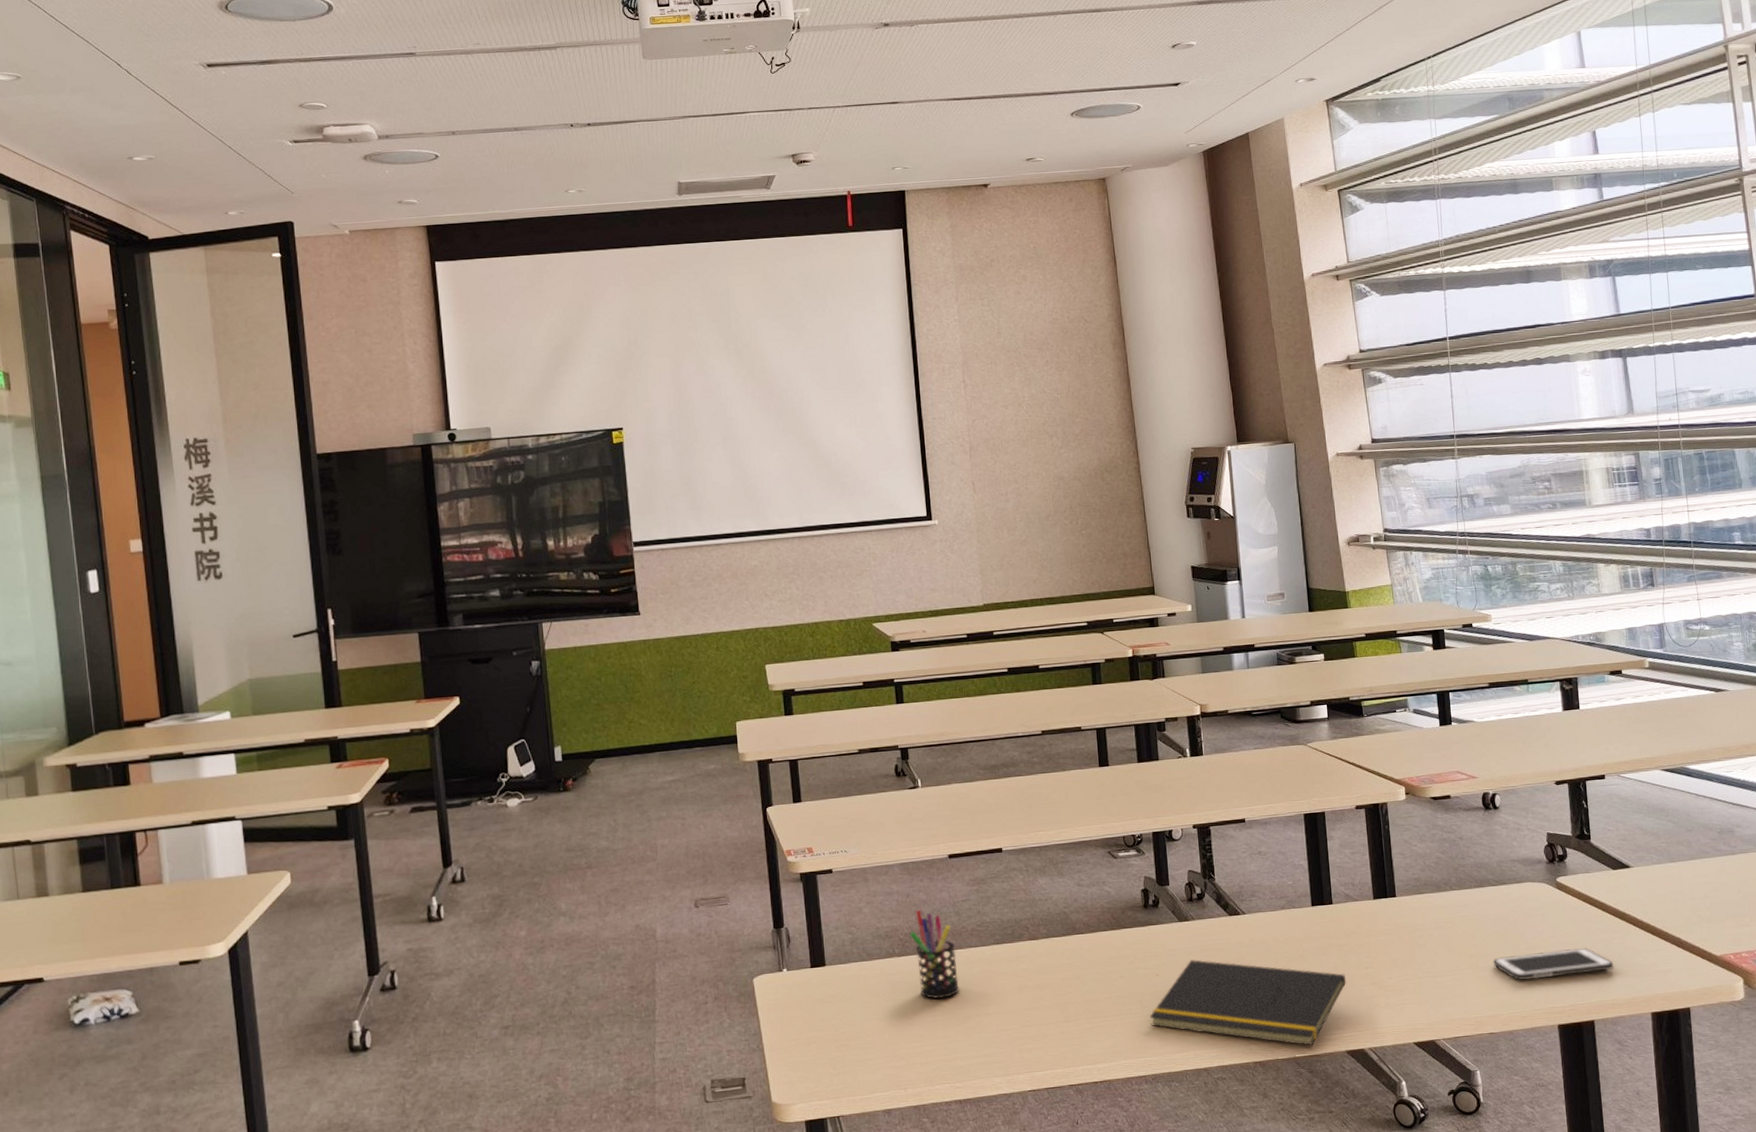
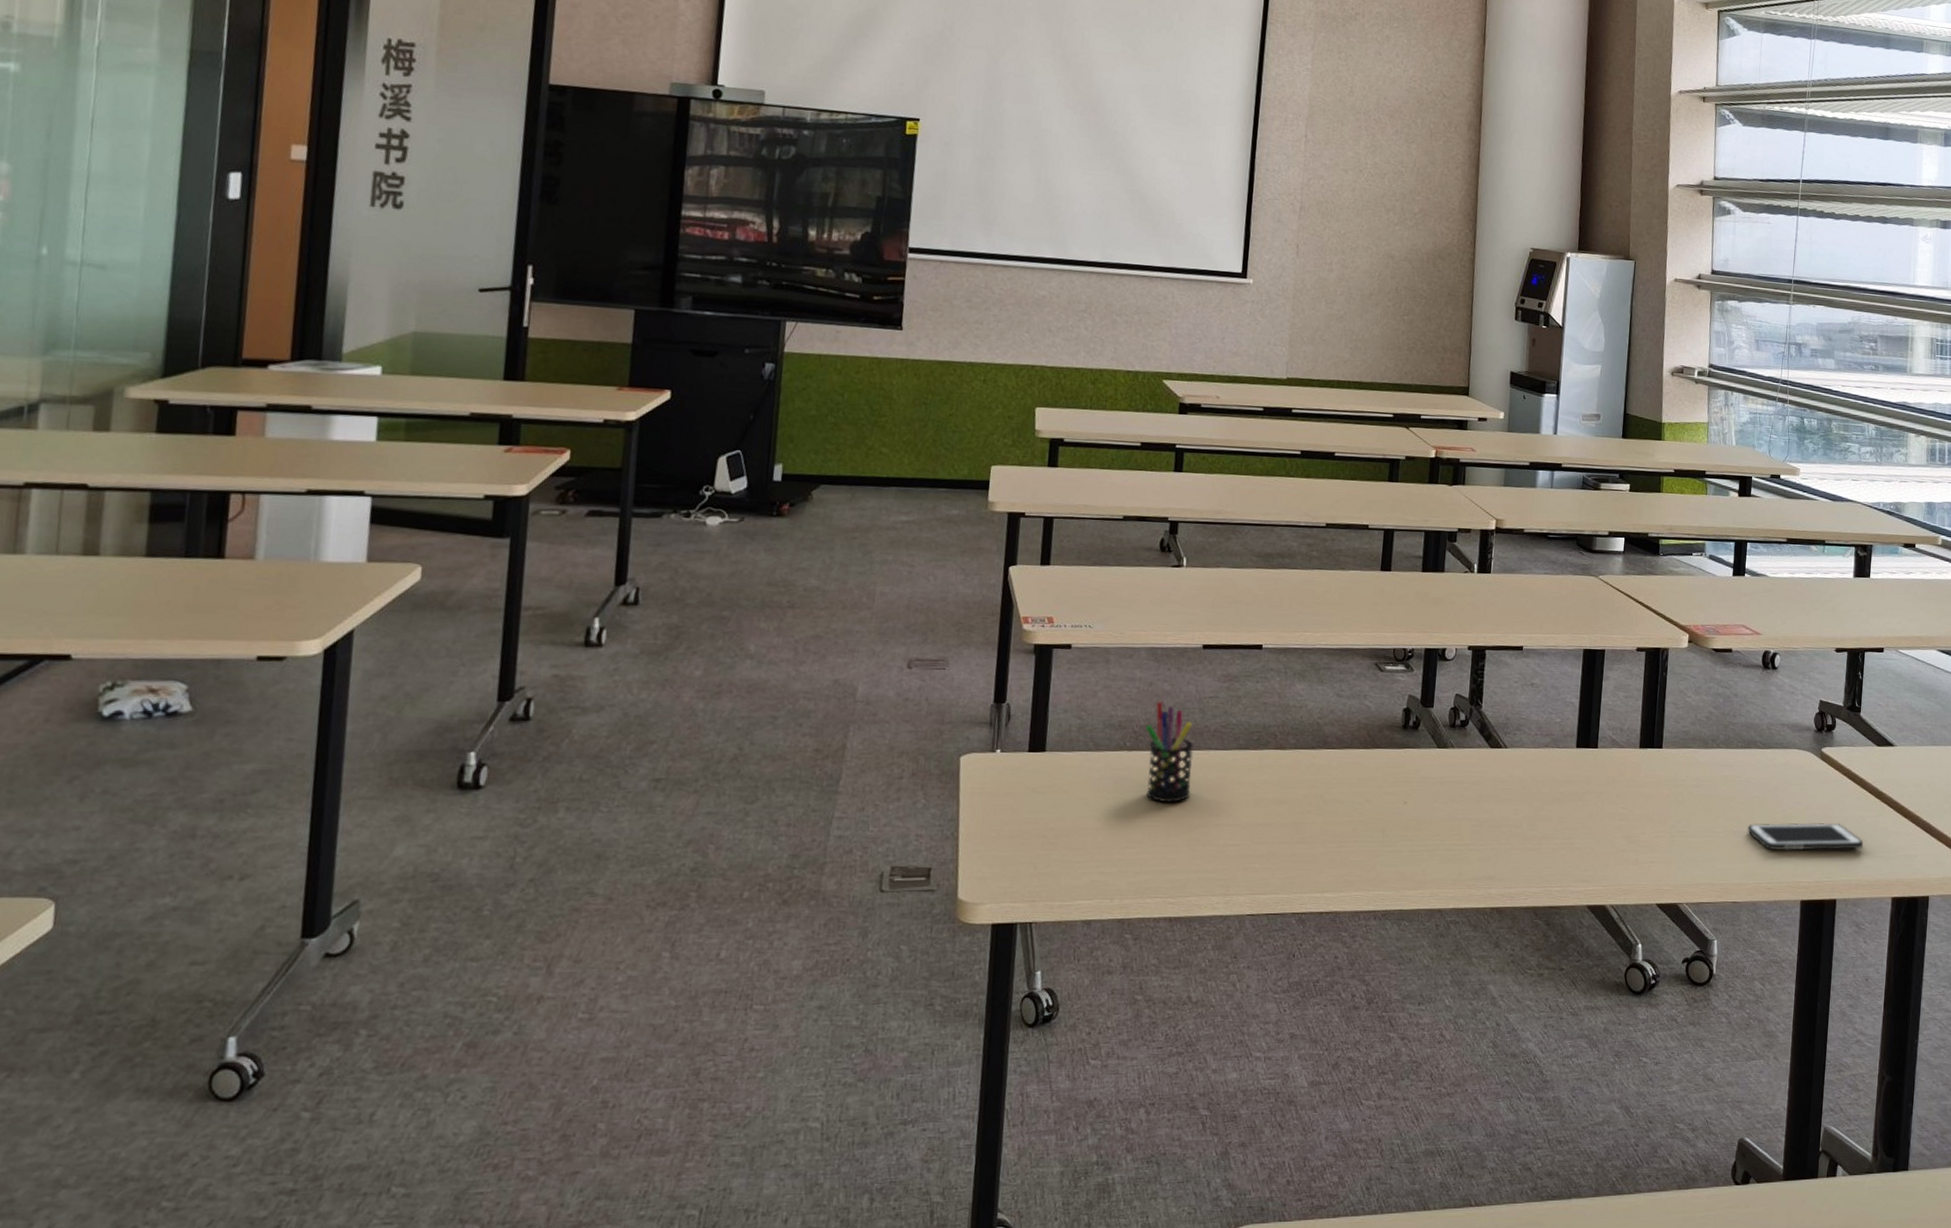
notepad: present [1149,959,1347,1046] -> none [1389,791,1599,896]

